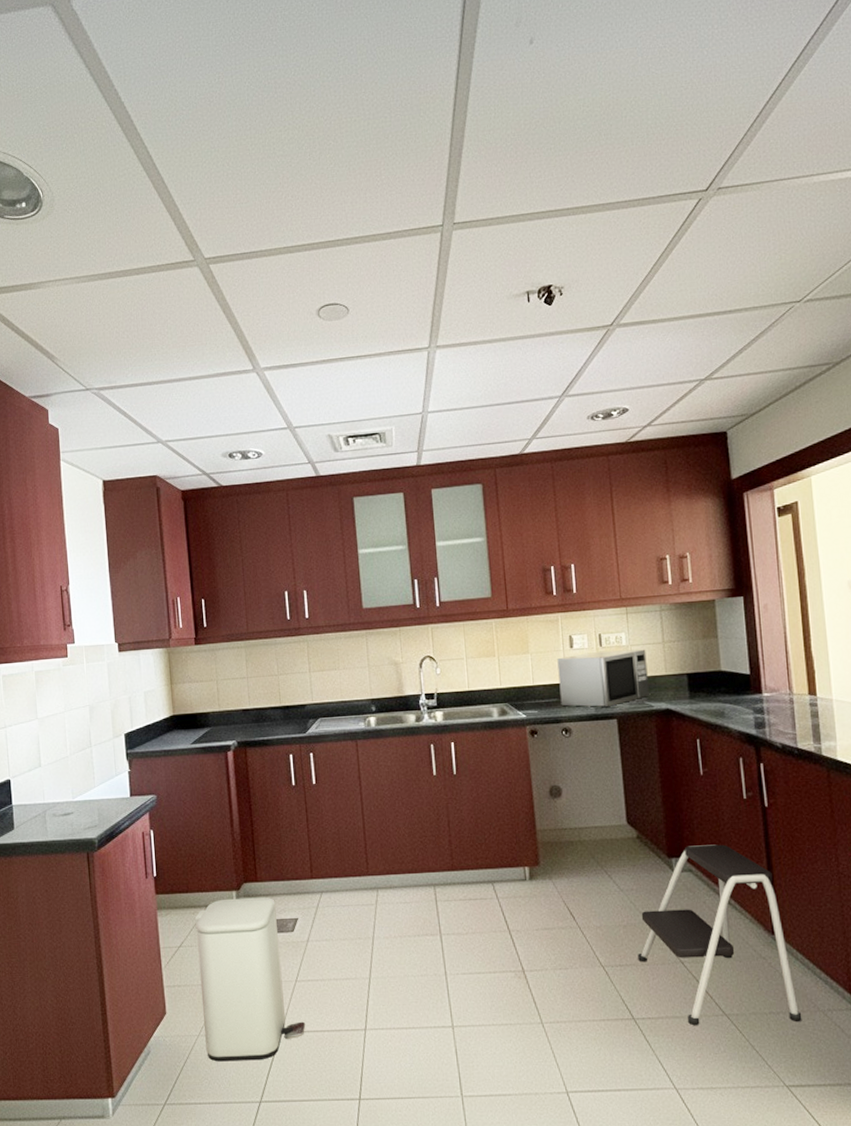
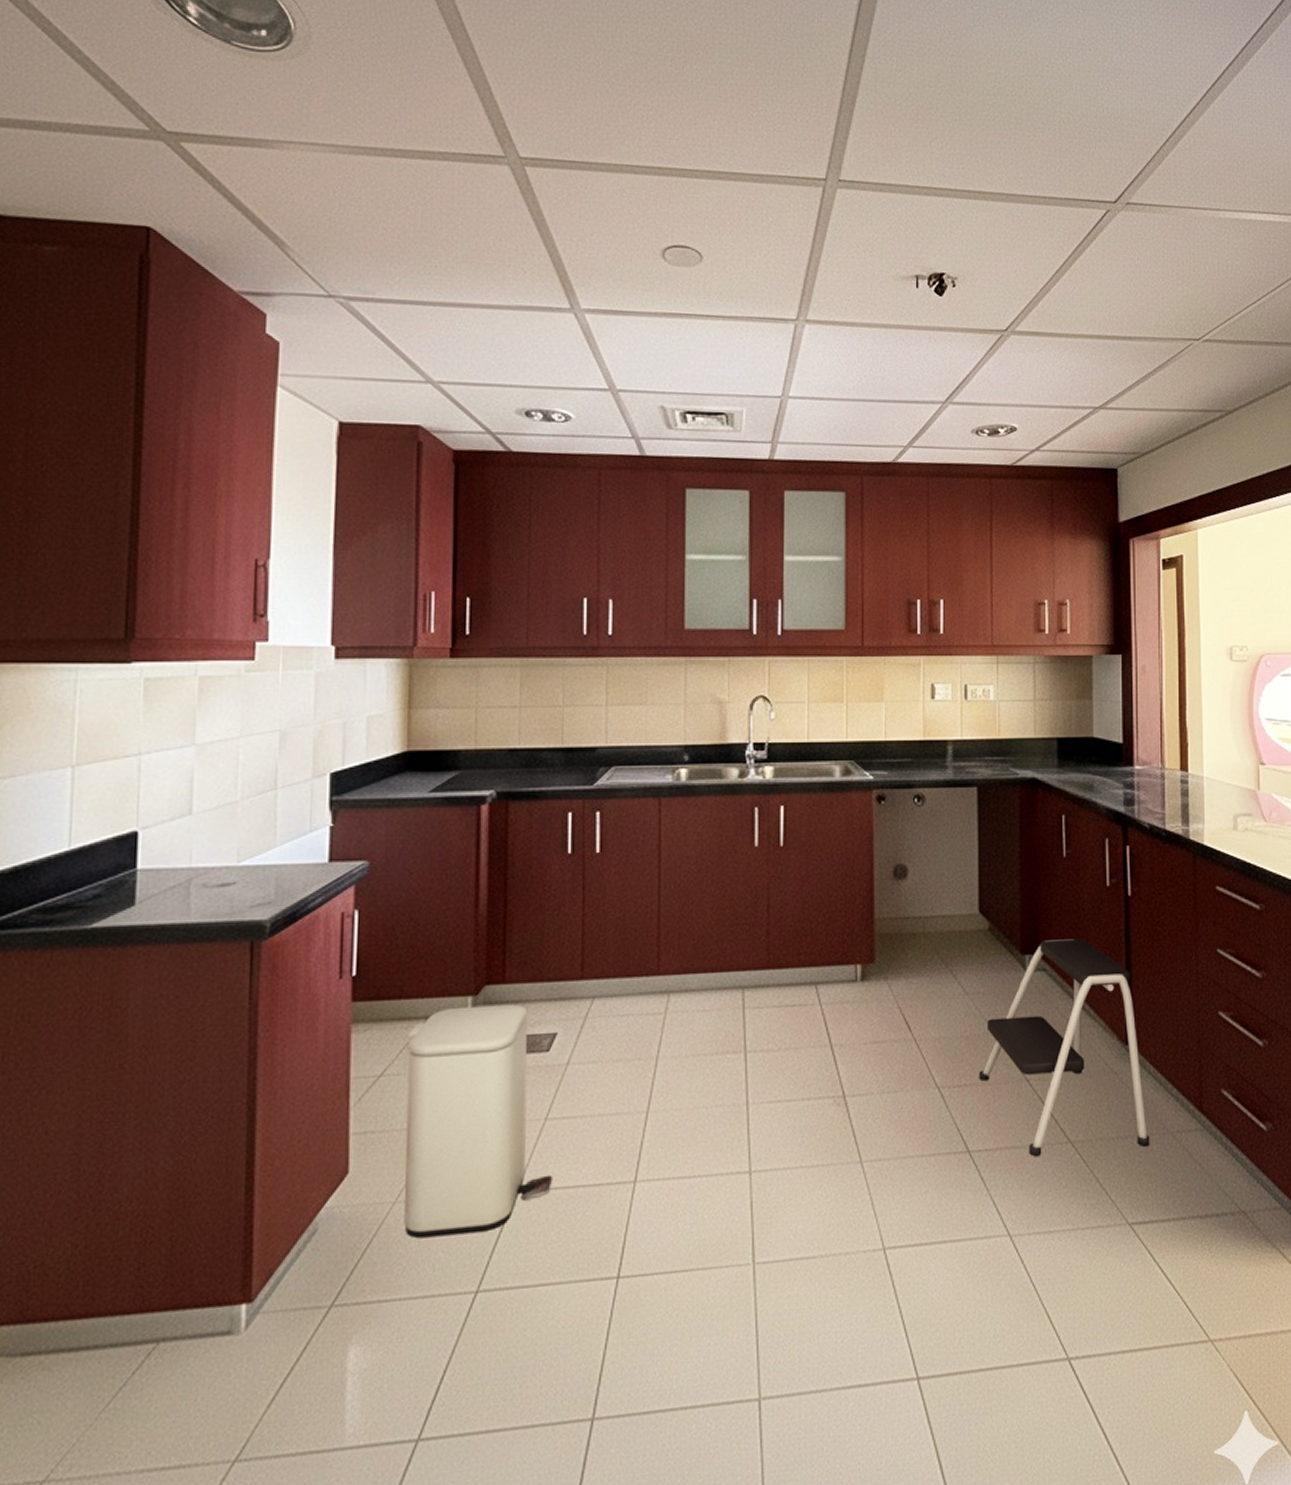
microwave: present [557,649,649,708] -> none [915,704,1015,773]

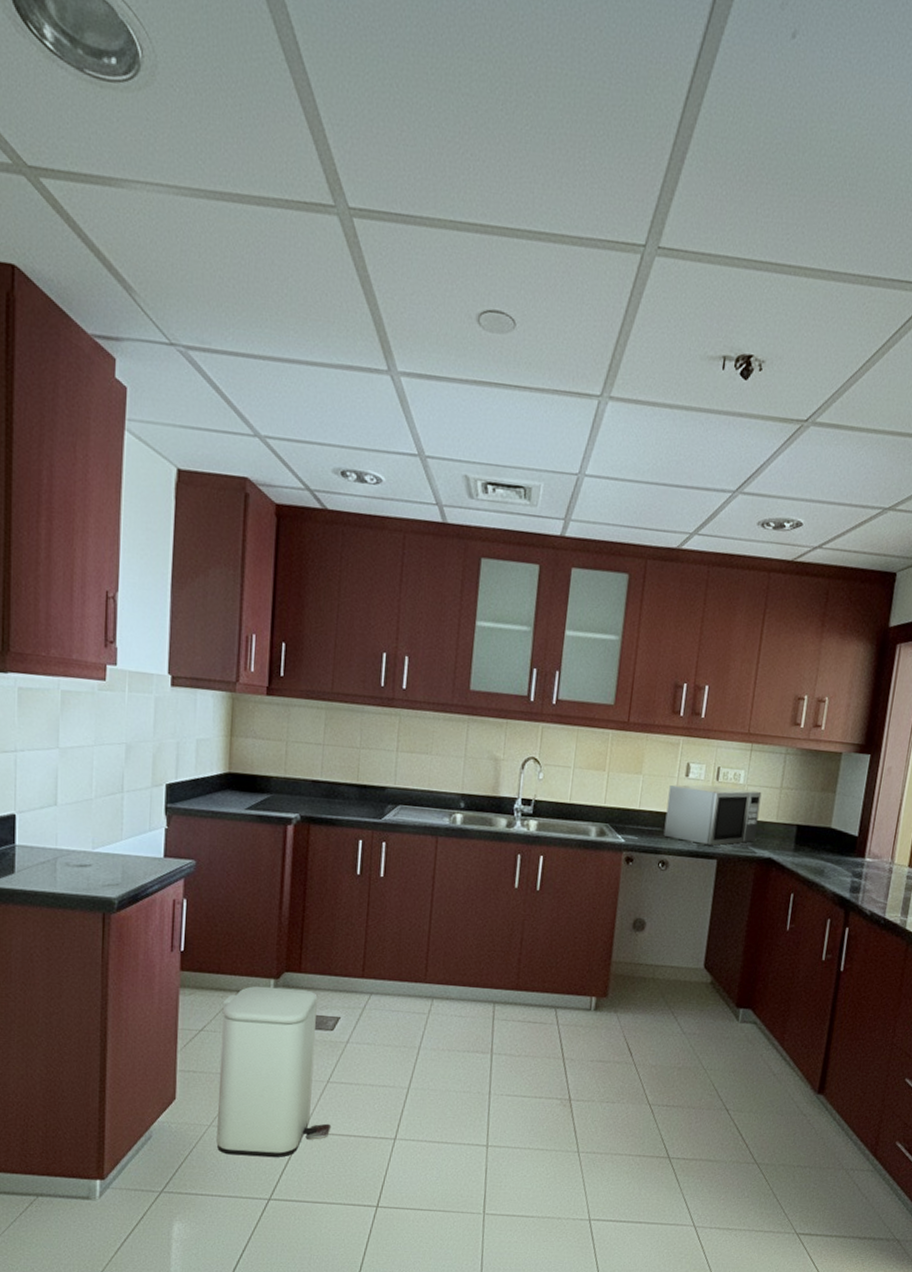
microwave: none [915,704,1015,773] -> present [663,784,762,846]
step stool: present [979,938,1150,1156] -> none [685,998,832,1177]

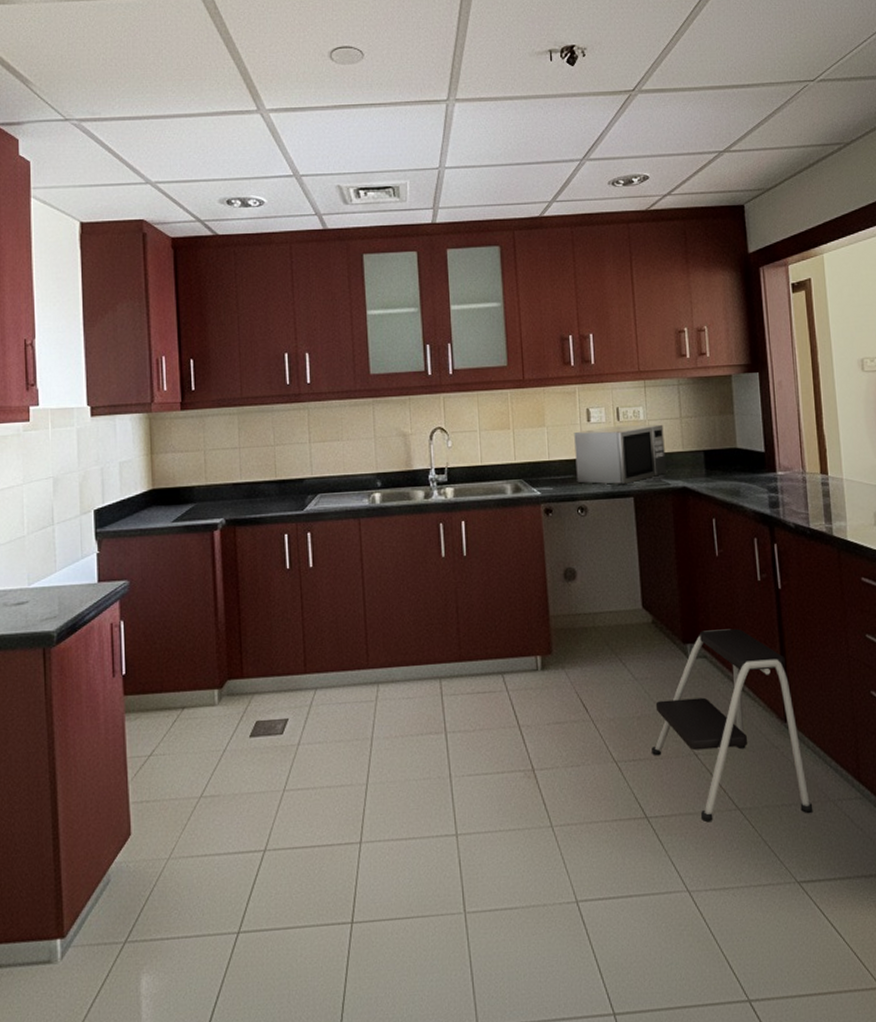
pedal bin: present [216,986,332,1157] -> none [169,695,294,889]
step stool: none [685,998,832,1177] -> present [651,628,813,822]

